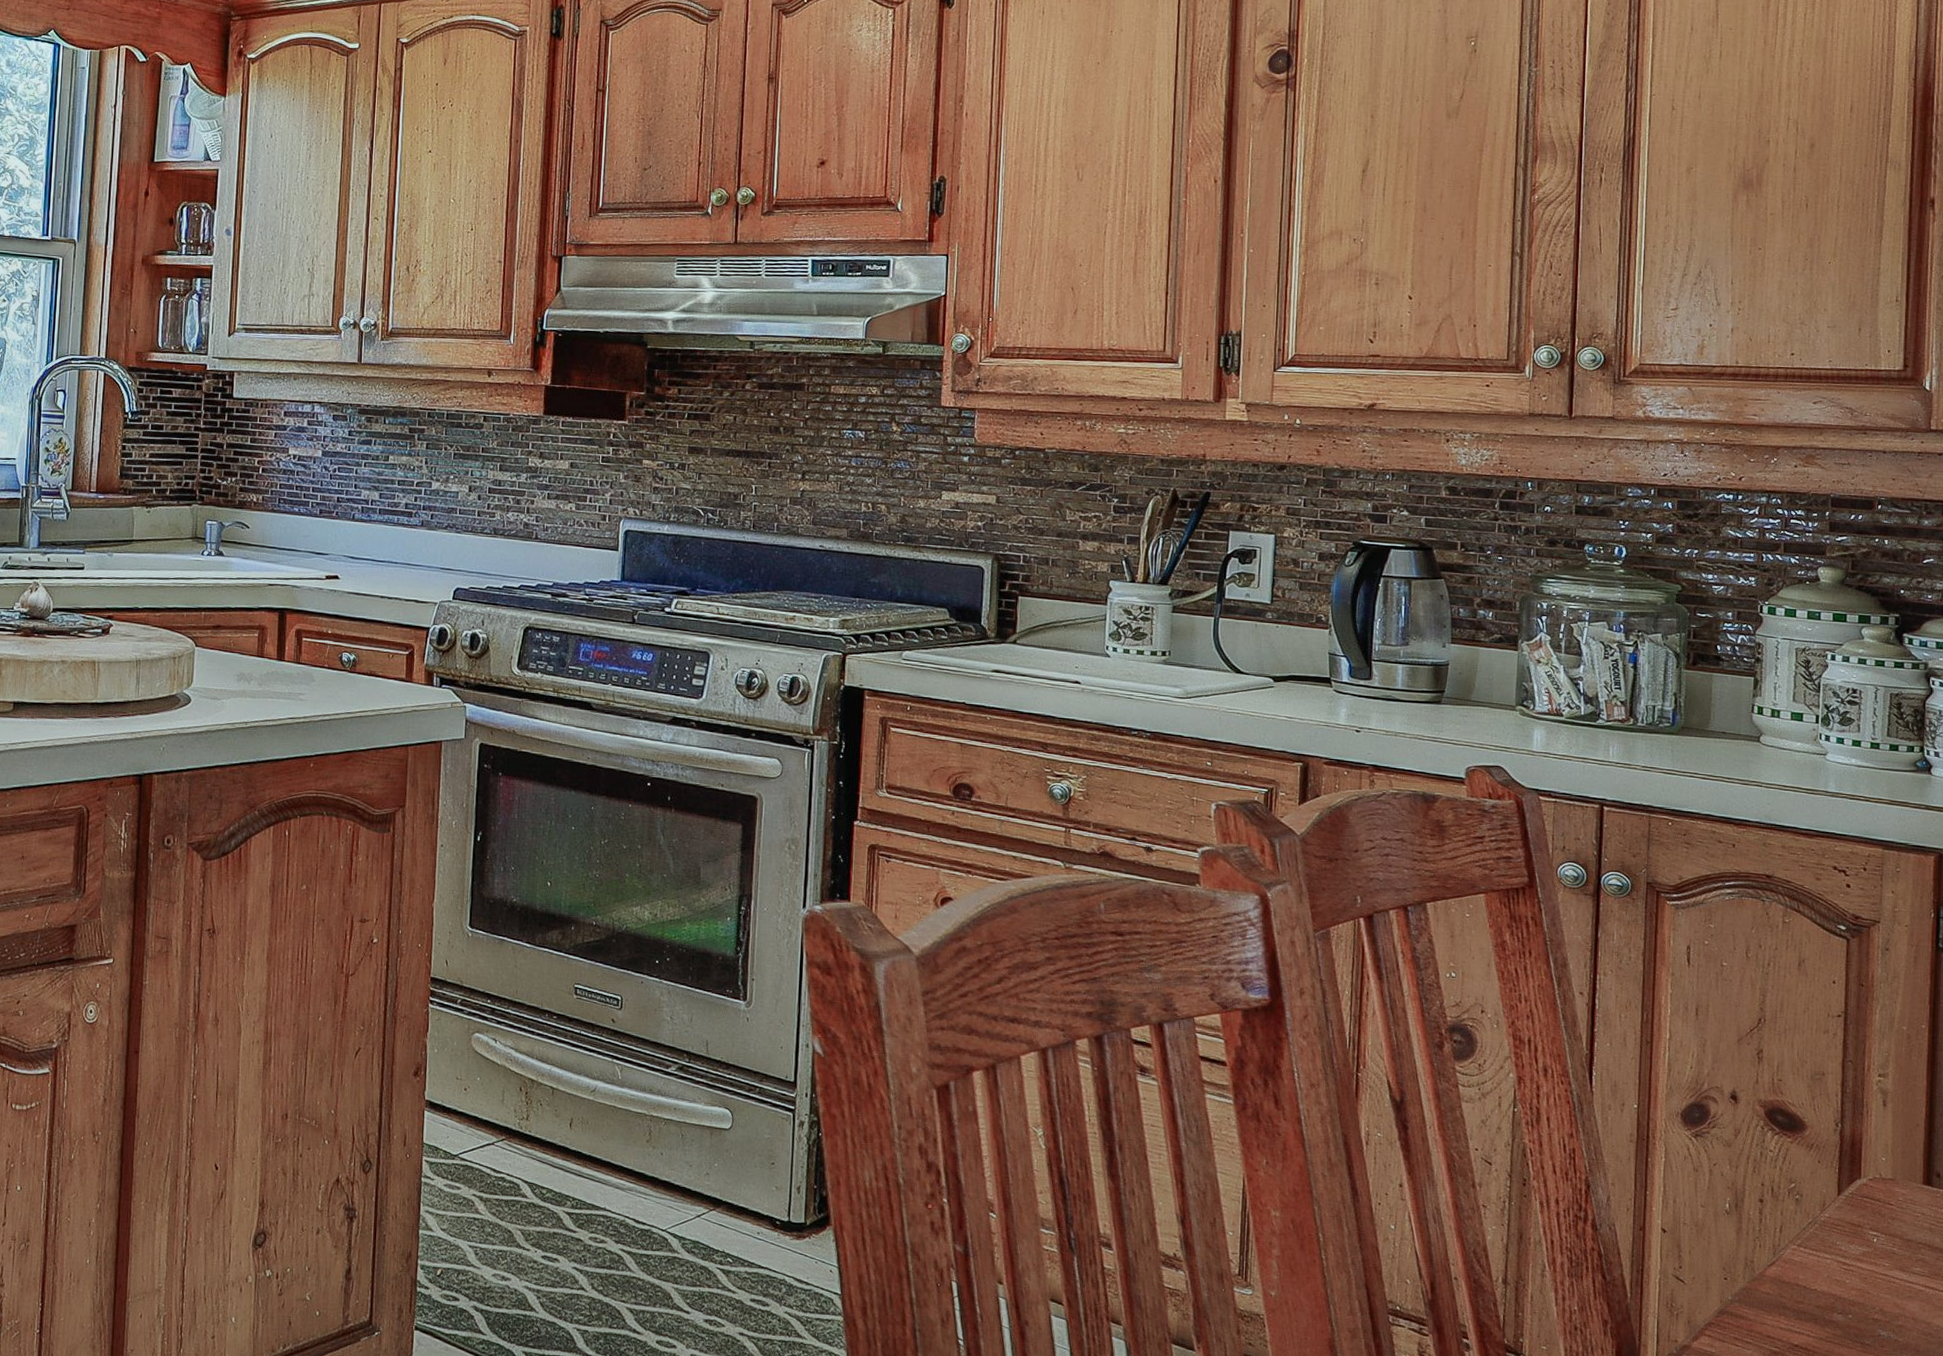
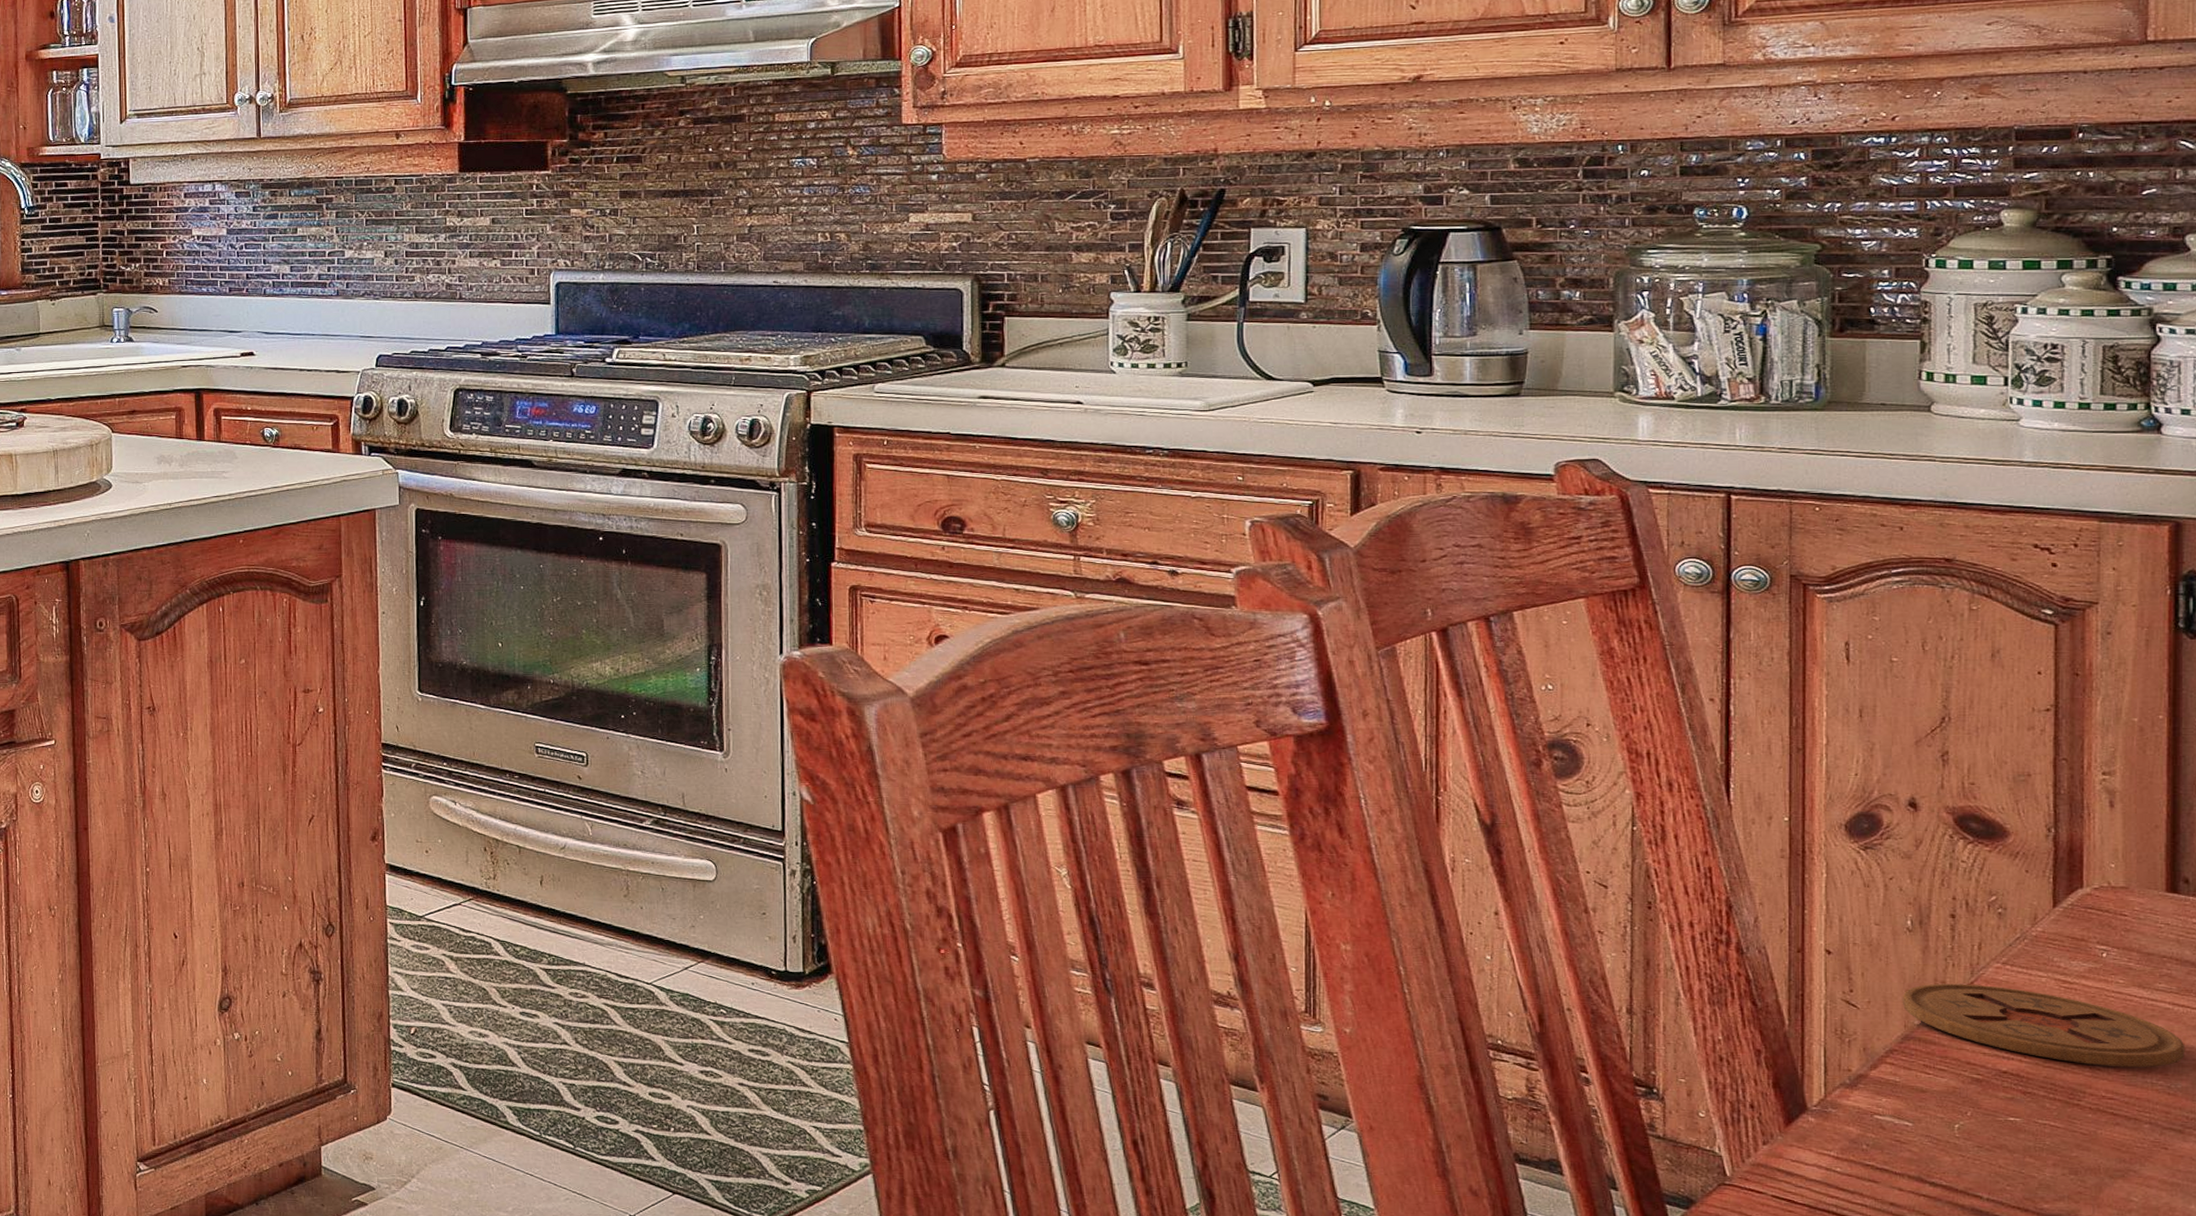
coaster: none [1719,1262,1933,1344] -> present [1902,983,2186,1068]

